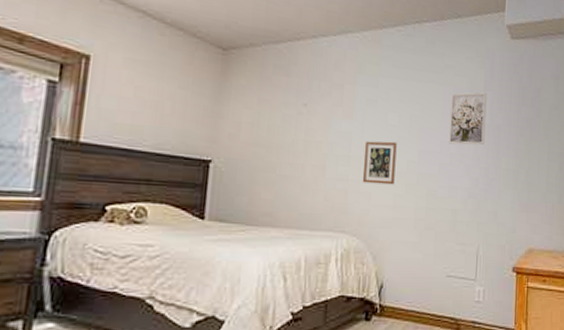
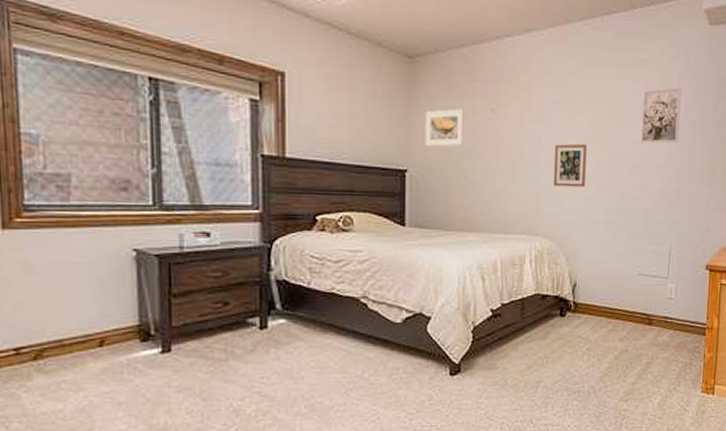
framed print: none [232,101,276,139] -> present [425,108,464,147]

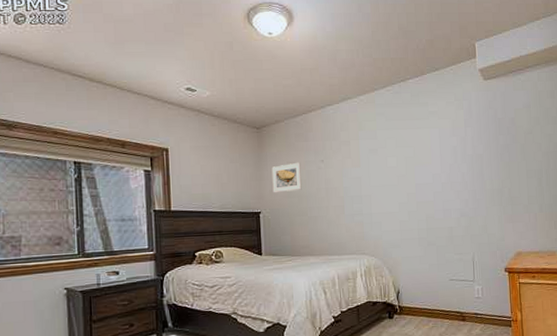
picture frame: present [553,143,587,188] -> none [372,180,399,215]
wall art: present [640,86,682,144] -> none [437,129,470,176]

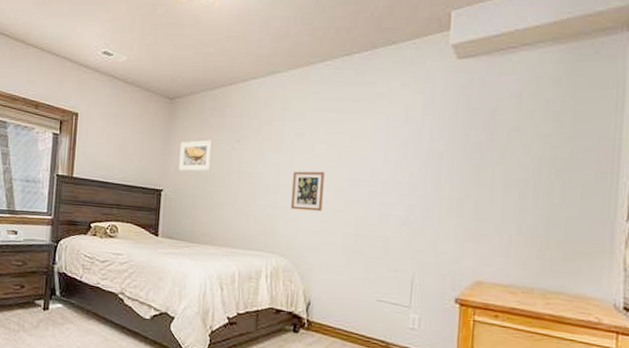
picture frame: none [372,180,399,215] -> present [290,171,325,212]

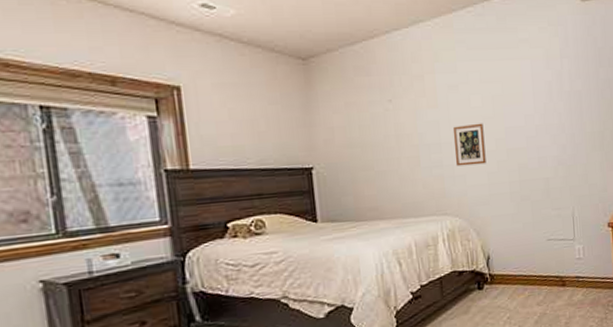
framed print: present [178,139,213,171] -> none [324,102,365,143]

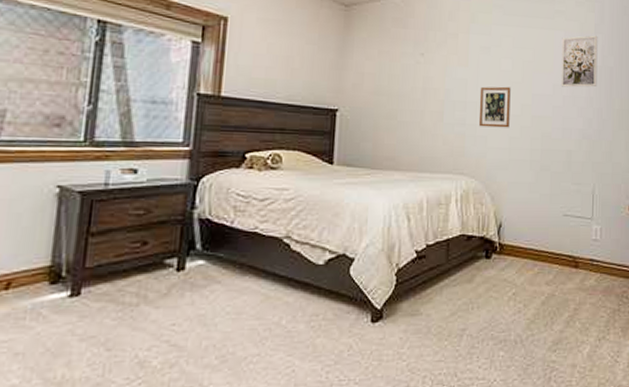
wall art: none [528,60,568,117] -> present [561,35,598,88]

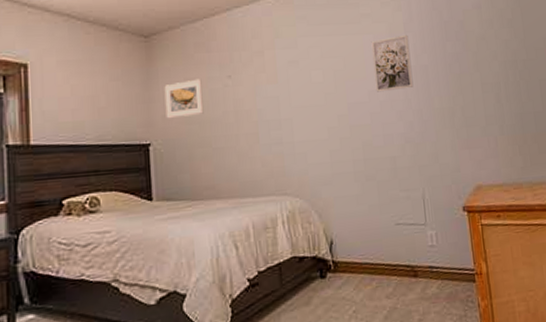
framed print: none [356,52,395,88] -> present [164,78,204,119]
picture frame: present [478,86,511,128] -> none [293,98,328,144]

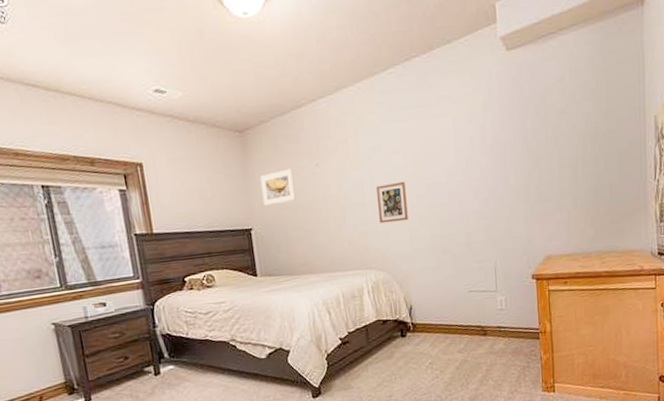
picture frame: none [293,98,328,144] -> present [375,181,408,224]
wall art: present [371,34,414,92] -> none [450,113,491,173]

